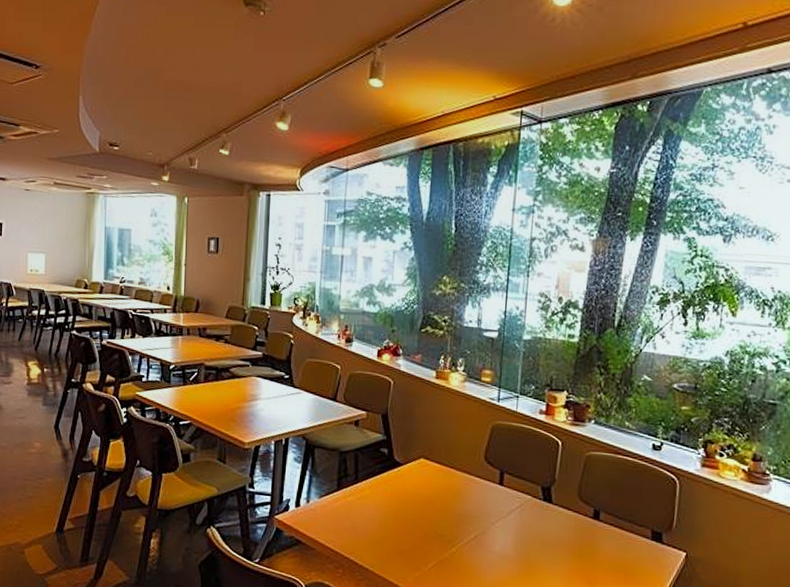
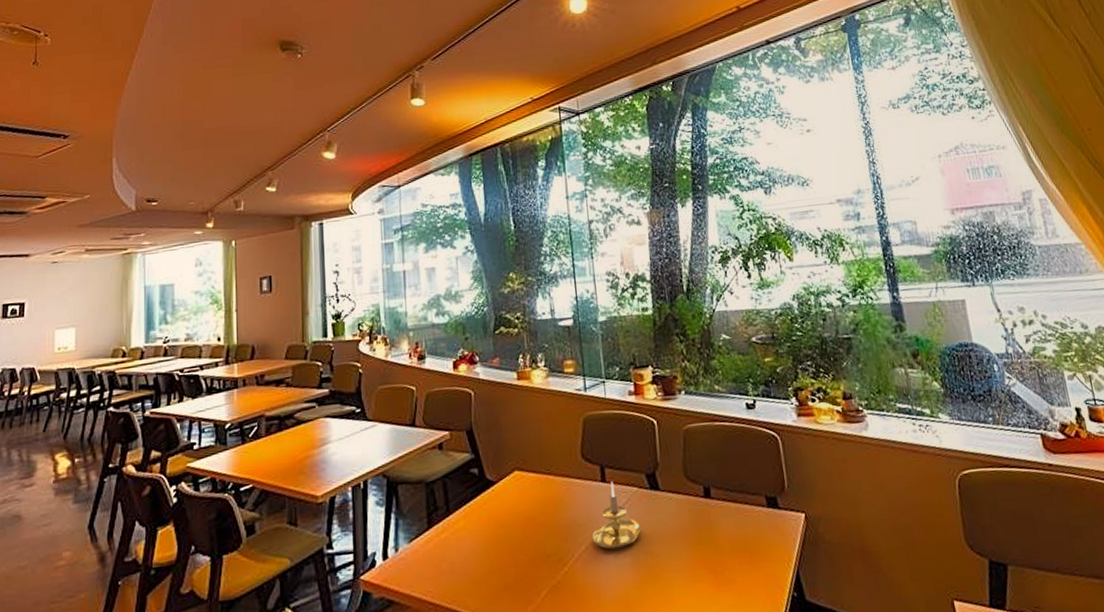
candle holder: none [481,486,528,545] -> present [591,481,641,550]

